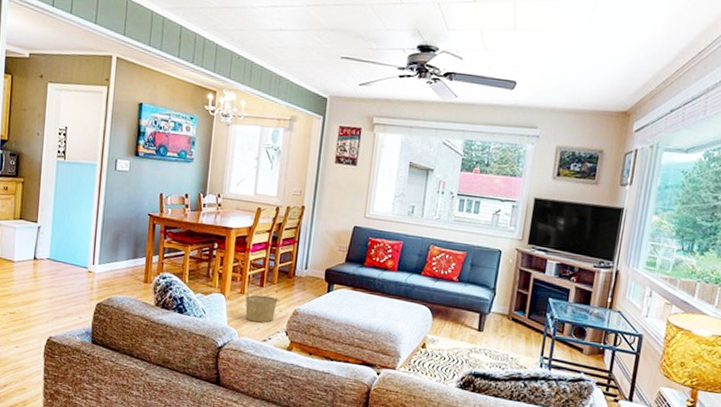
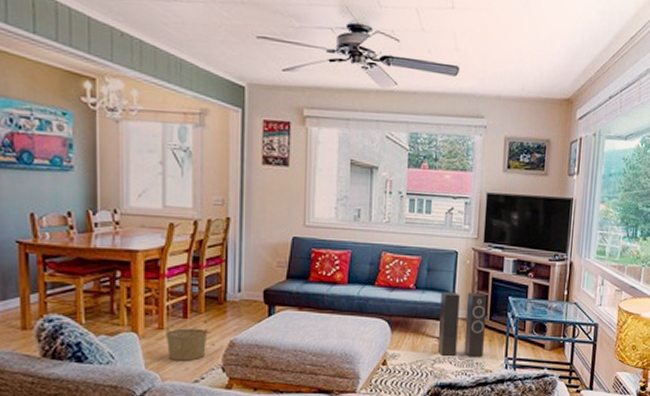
speaker: none [475,287,528,353] -> present [438,292,488,357]

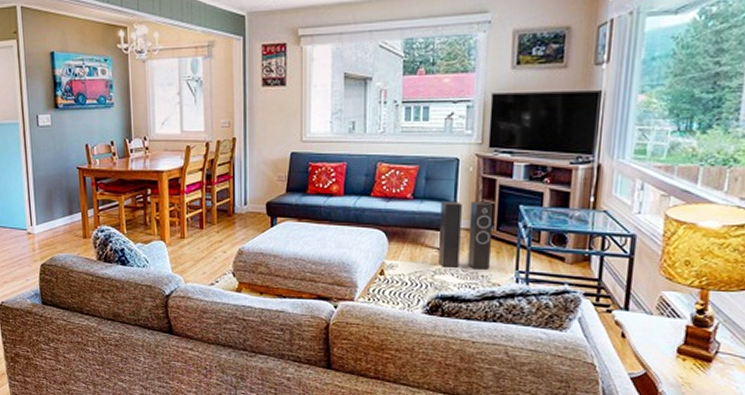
basket: present [165,328,208,361] -> none [186,237,220,266]

